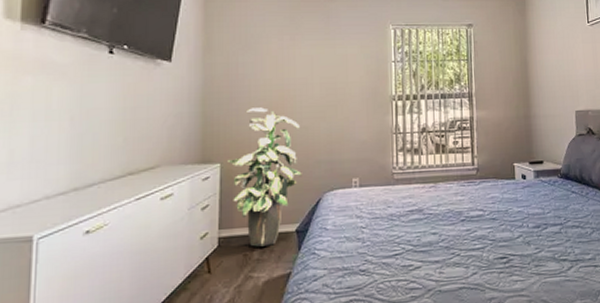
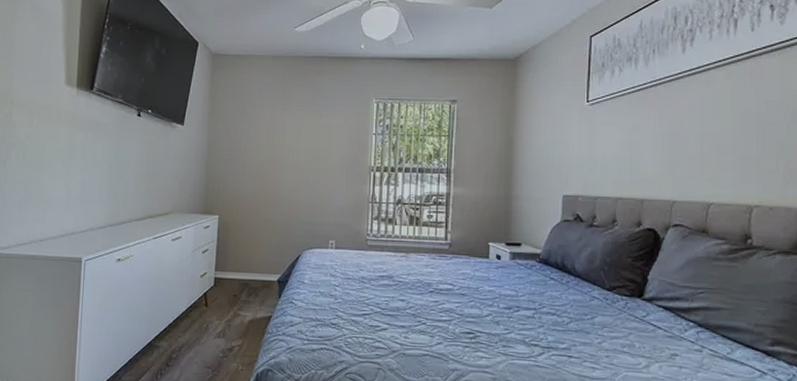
indoor plant: present [226,107,302,247] -> none [223,169,286,291]

